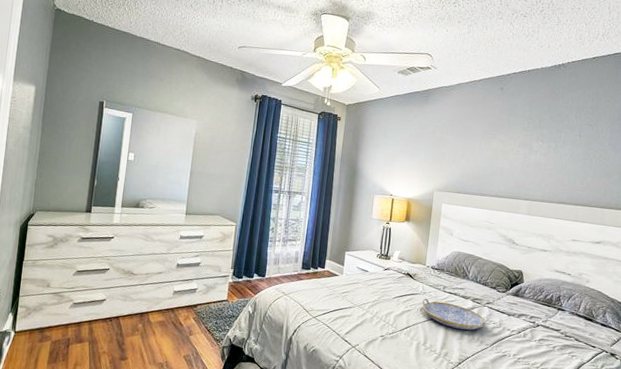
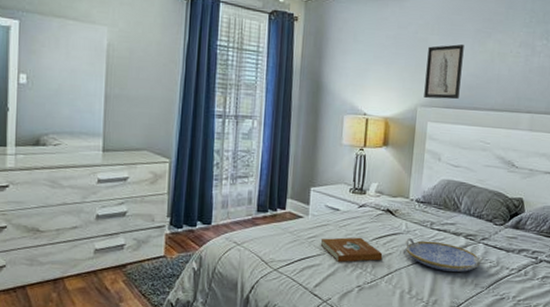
book: none [351,294,403,316] -> present [320,237,383,262]
wall art: none [439,142,473,187] -> present [424,44,464,100]

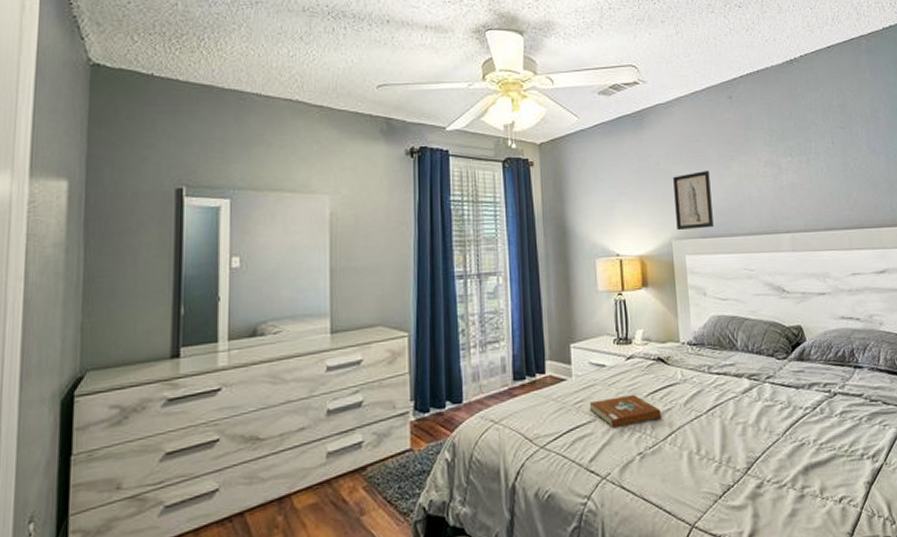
serving tray: present [405,237,484,273] -> none [684,387,773,422]

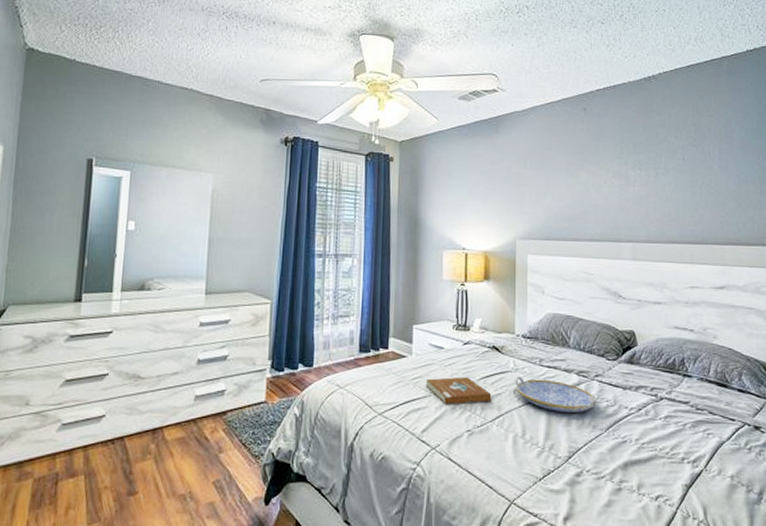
wall art: present [673,170,714,231] -> none [522,176,558,232]
serving tray: none [684,387,773,422] -> present [515,375,600,414]

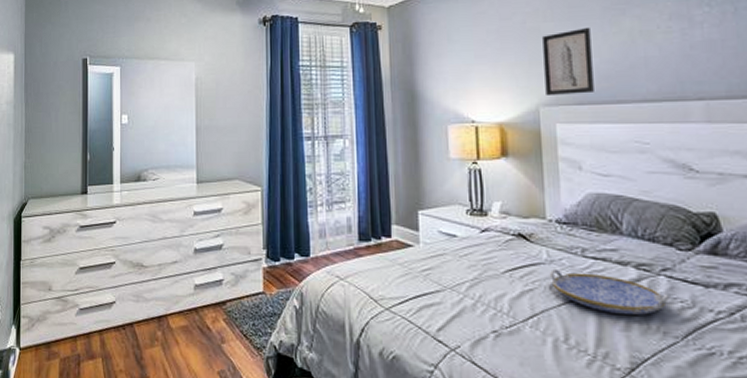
book: present [425,376,492,404] -> none [437,269,522,301]
wall art: none [522,176,558,232] -> present [542,27,594,97]

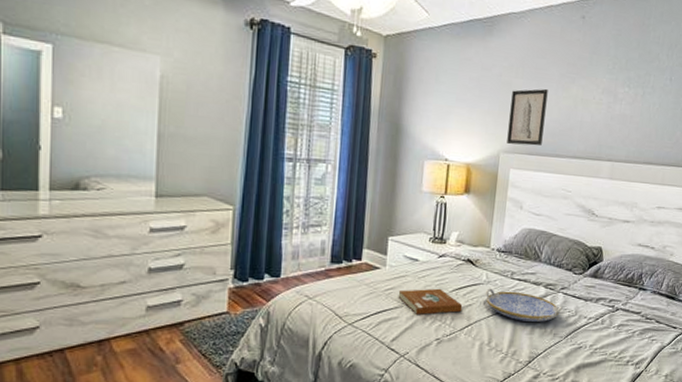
book: none [437,269,522,301] -> present [398,288,463,315]

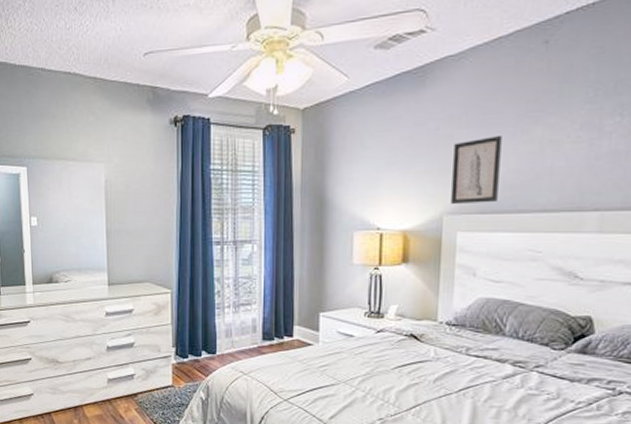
book: present [398,288,463,315] -> none [333,365,408,393]
serving tray: present [486,288,563,323] -> none [435,365,539,406]

